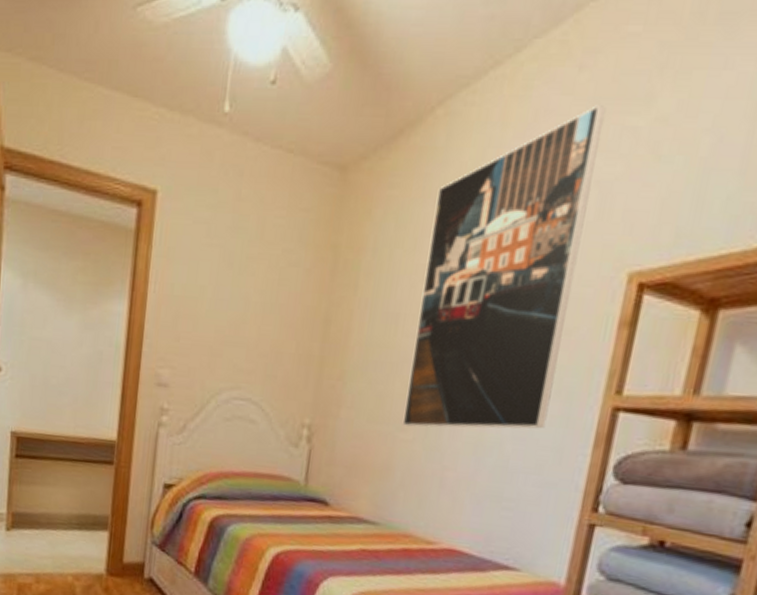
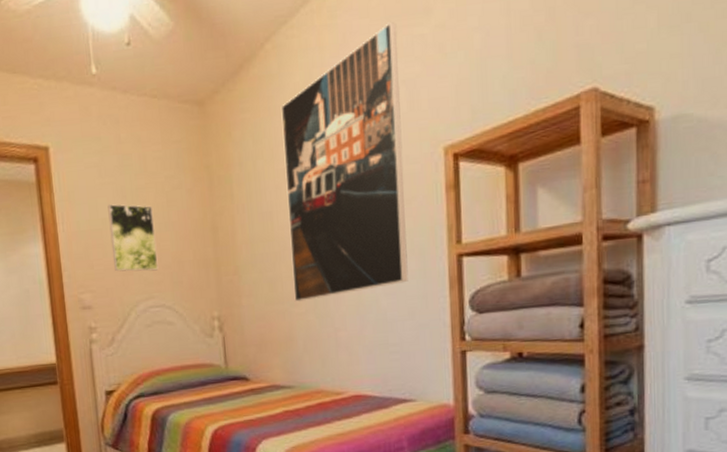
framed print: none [203,271,260,358] -> present [108,204,159,272]

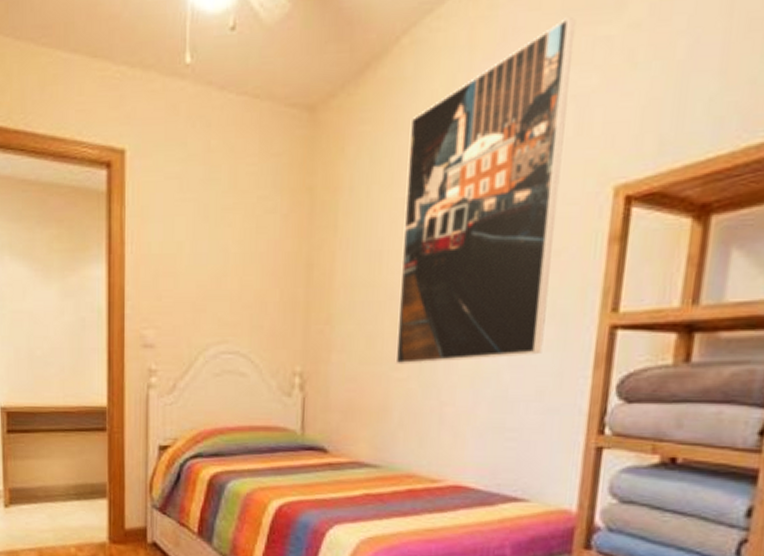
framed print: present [108,204,159,272] -> none [185,225,238,310]

